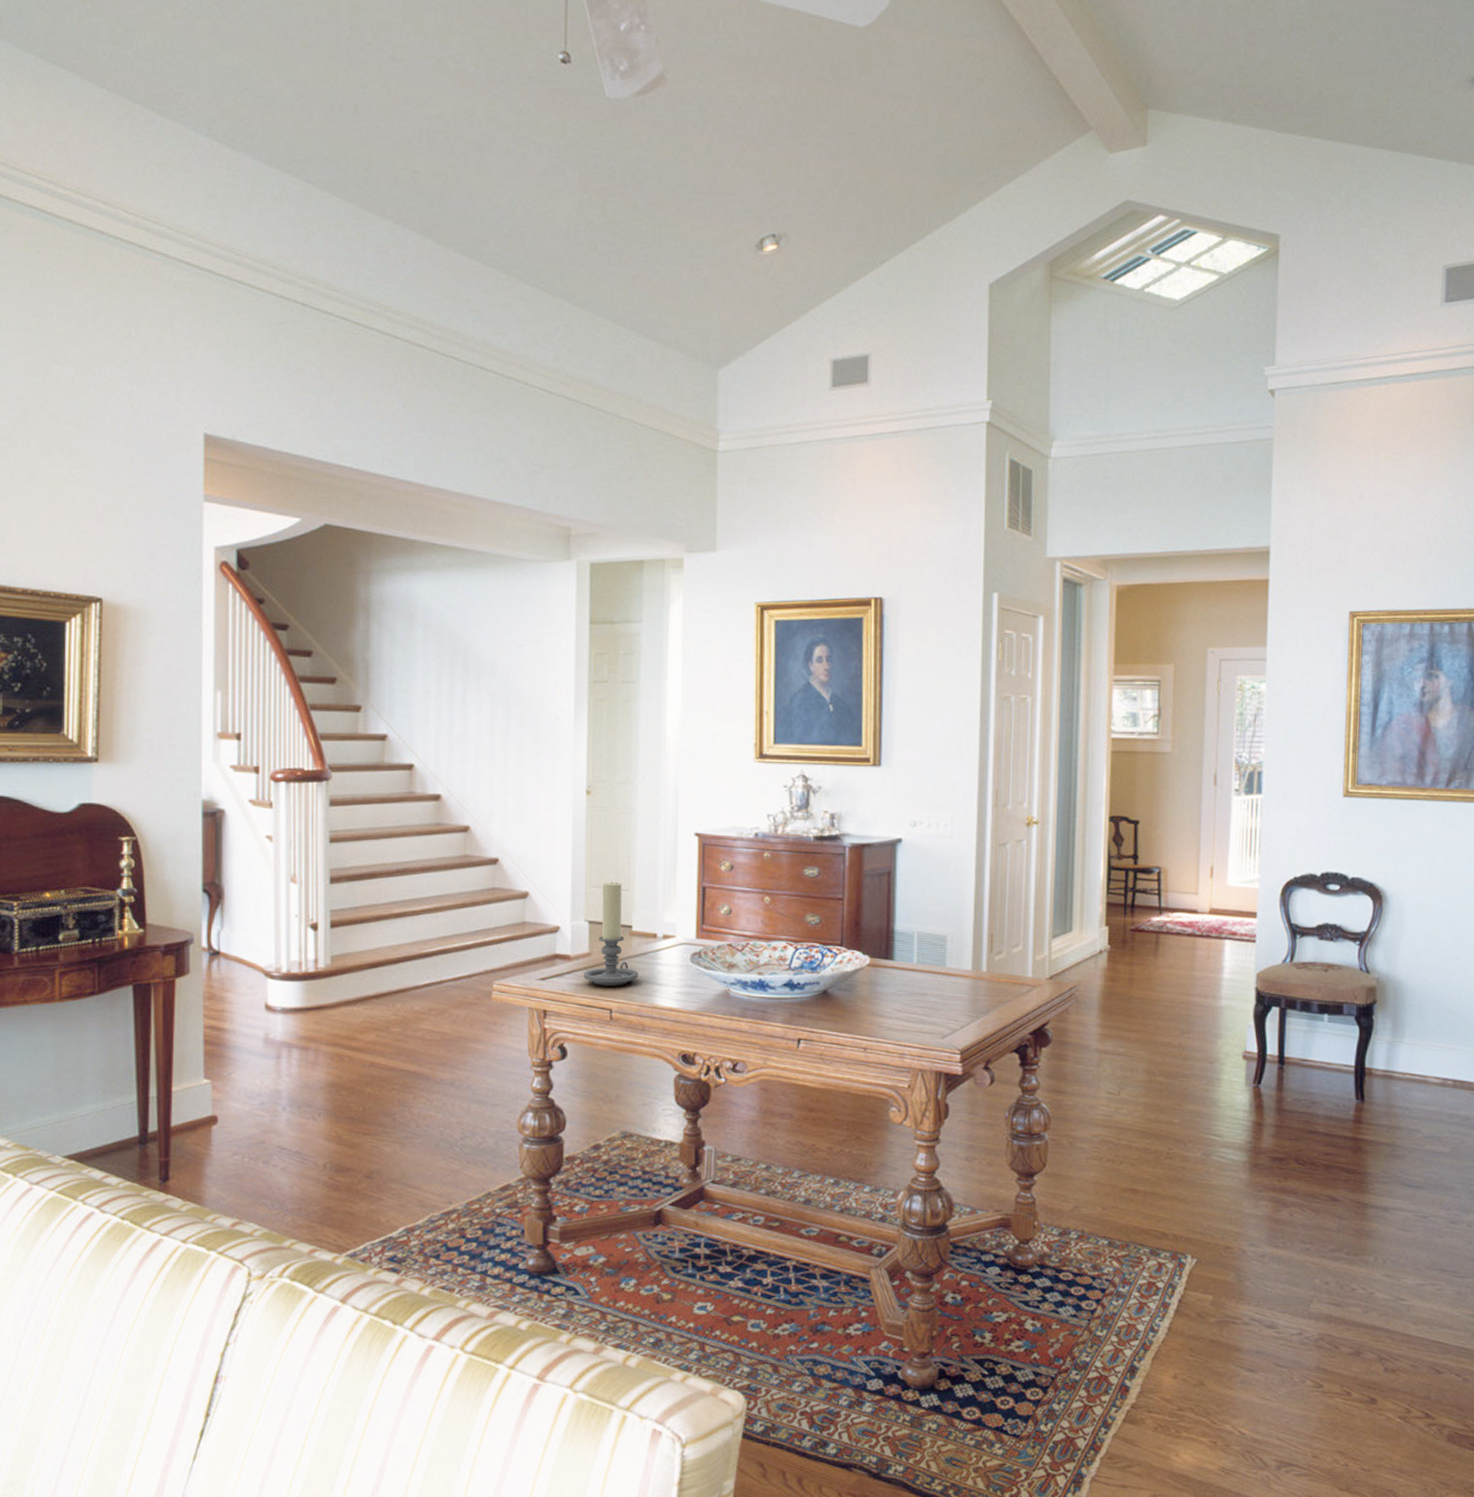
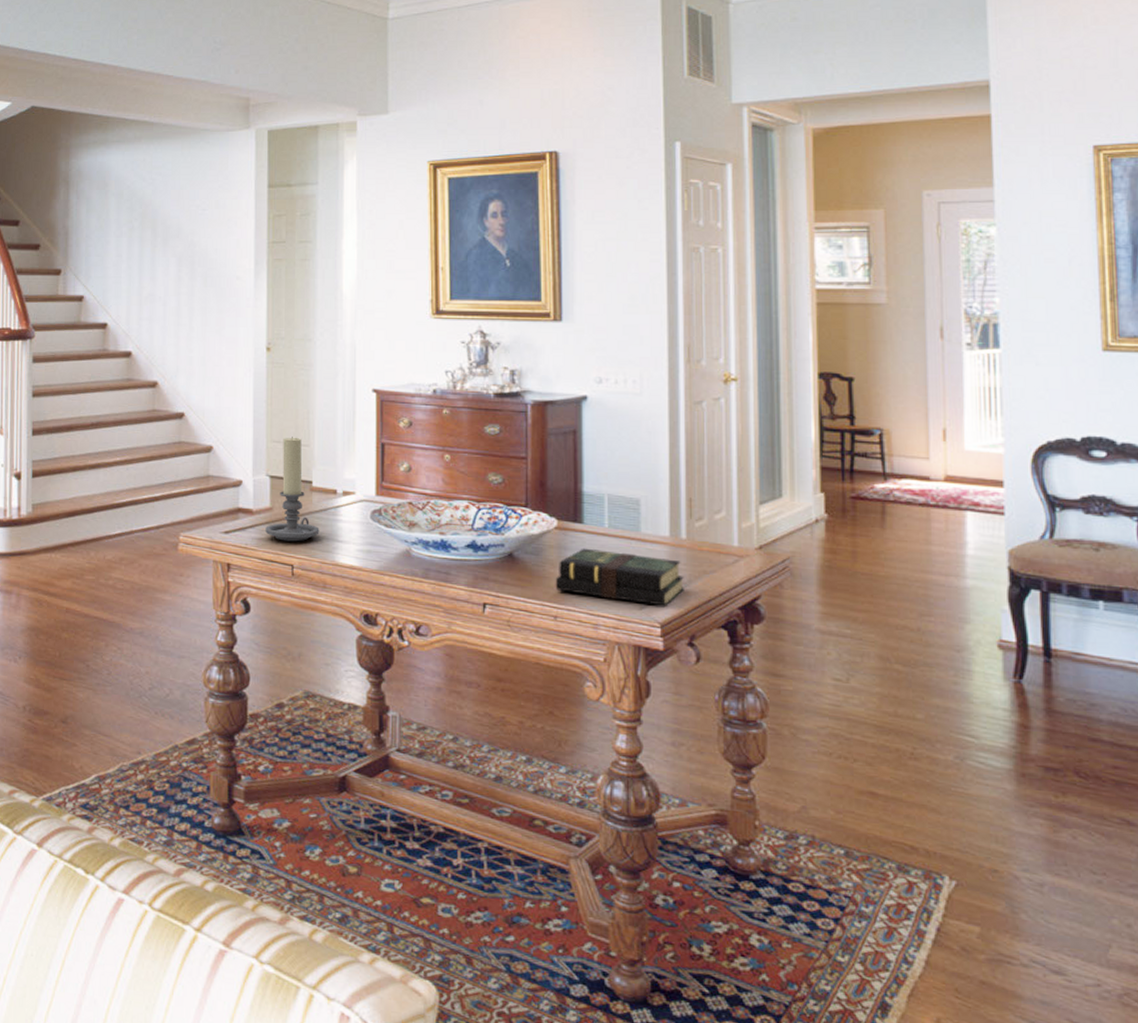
book: none [866,983,983,1035] -> present [555,548,684,606]

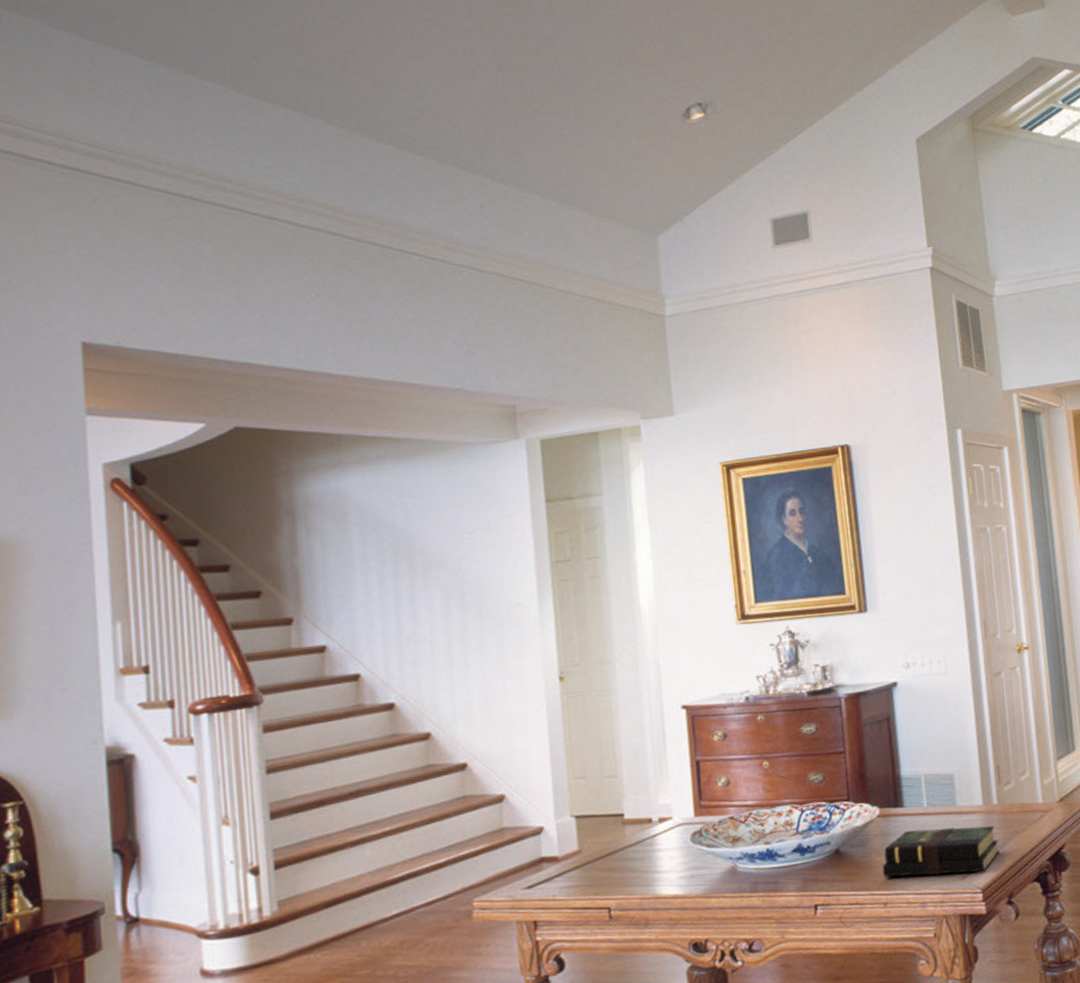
candle holder: present [265,437,320,542] -> none [575,769,637,884]

